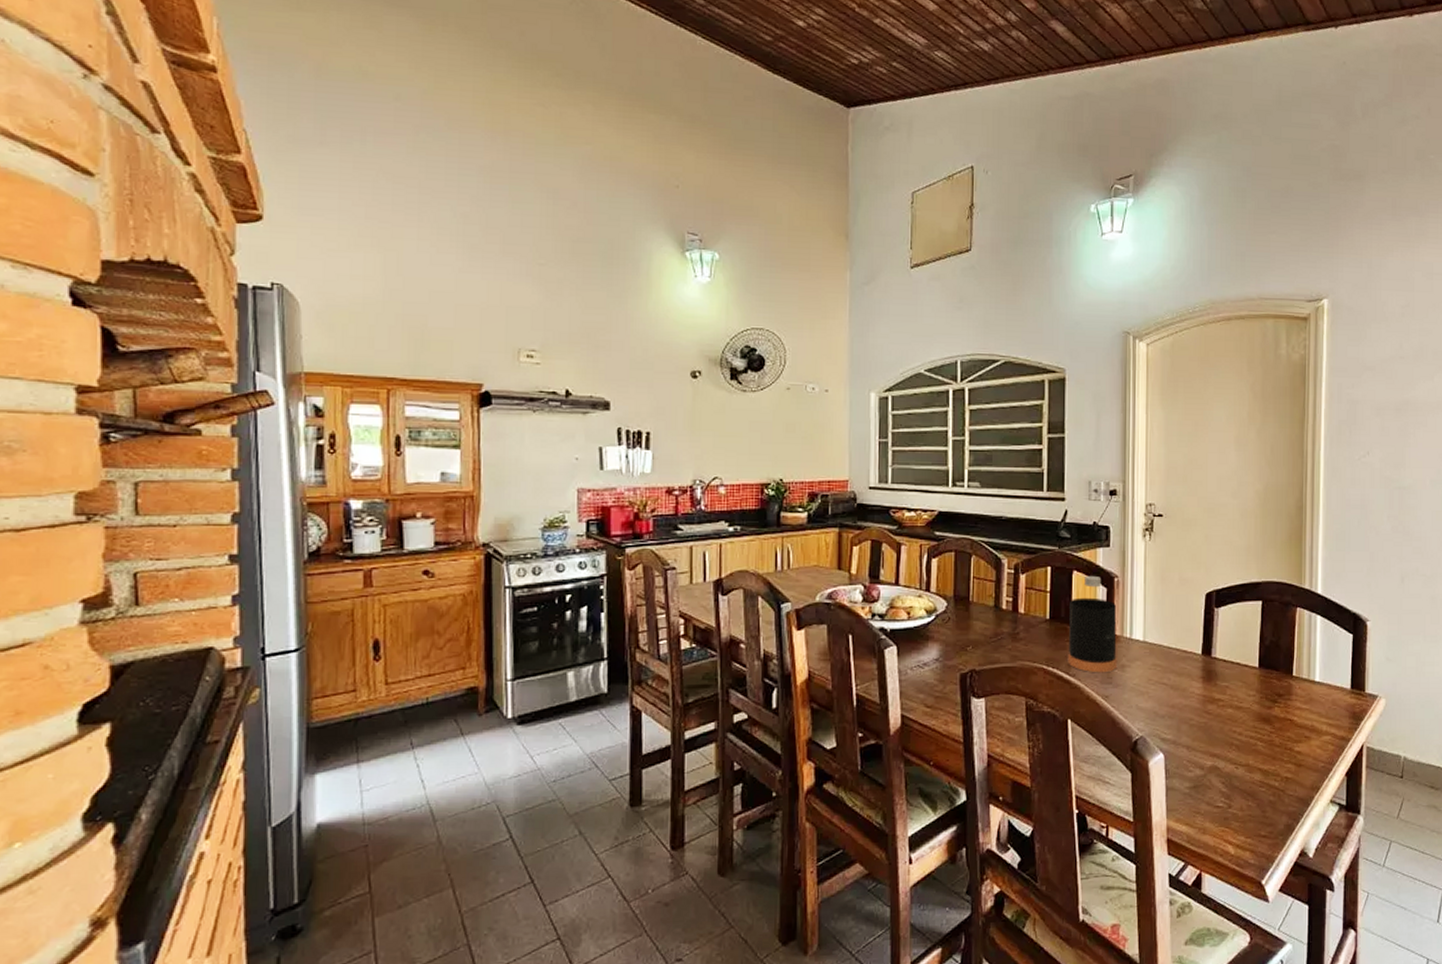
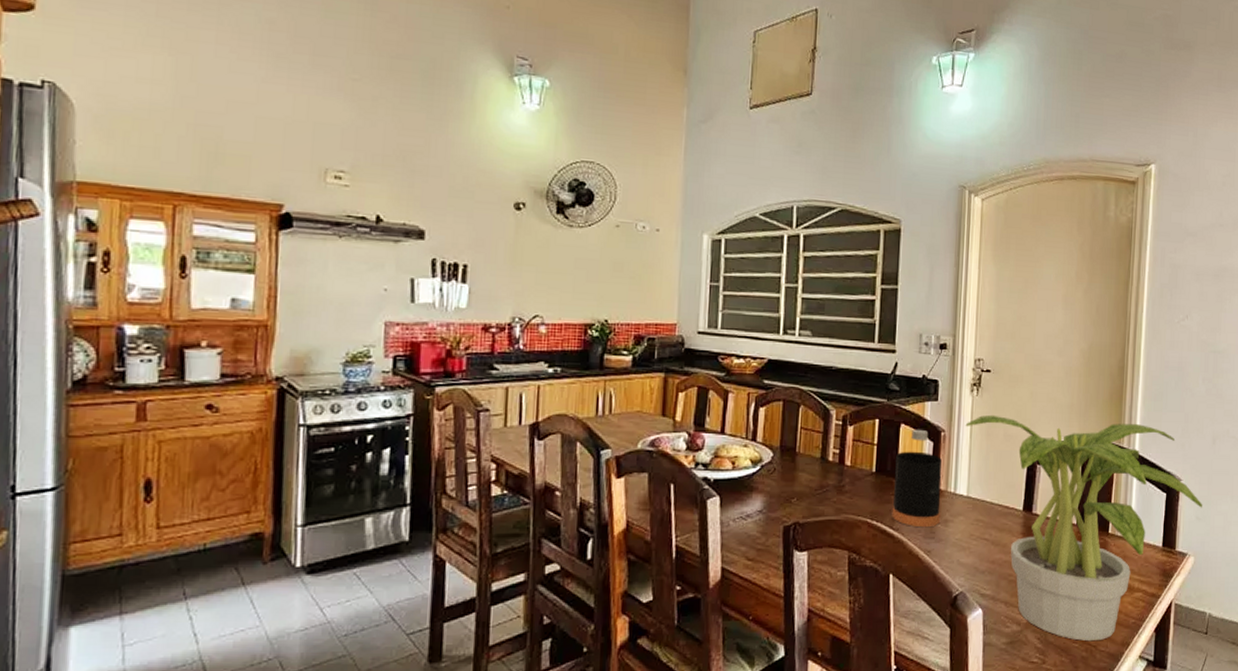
potted plant: none [1138,559,1392,785] -> present [965,414,1202,641]

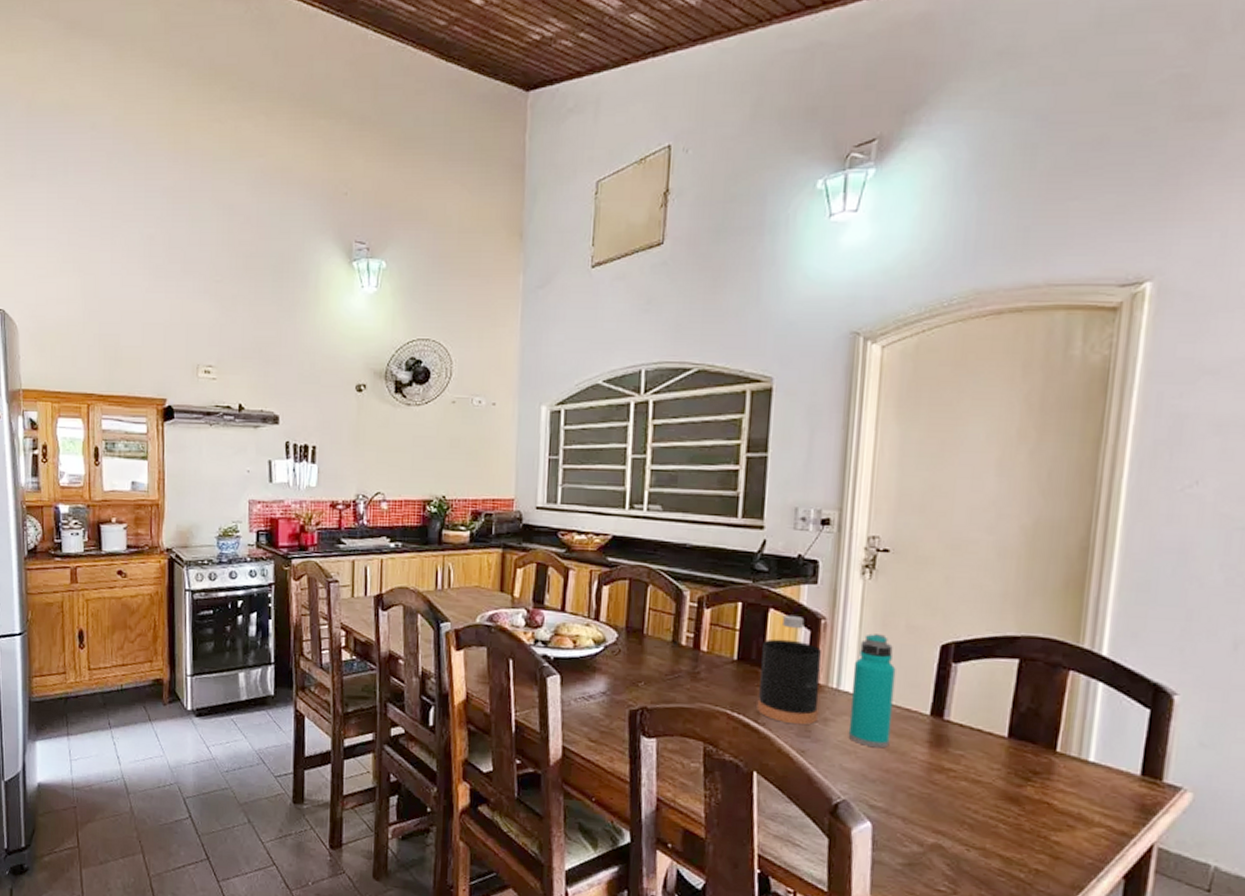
water bottle: none [963,443,998,543] -> present [848,633,896,748]
potted plant: present [965,414,1202,641] -> none [853,601,1211,878]

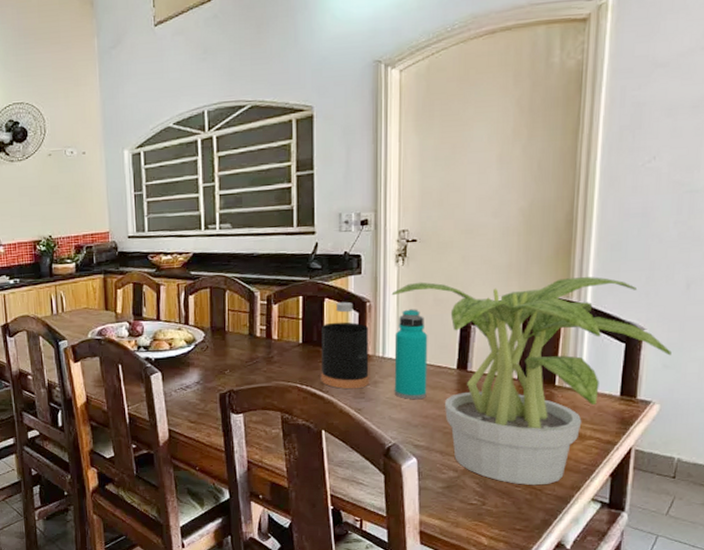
potted plant: none [853,601,1211,878] -> present [391,276,672,485]

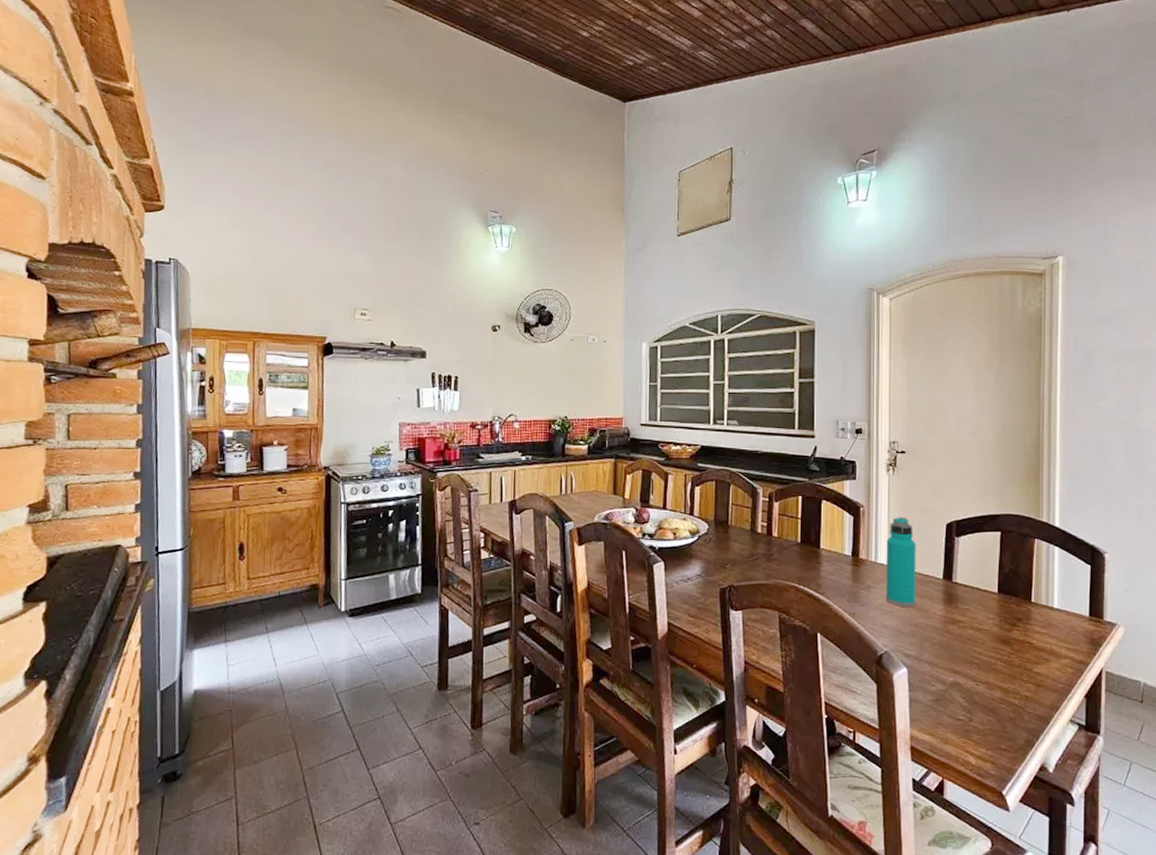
bottle: present [321,301,369,389] -> none [817,504,863,593]
potted plant: present [391,276,672,485] -> none [883,491,1131,702]

